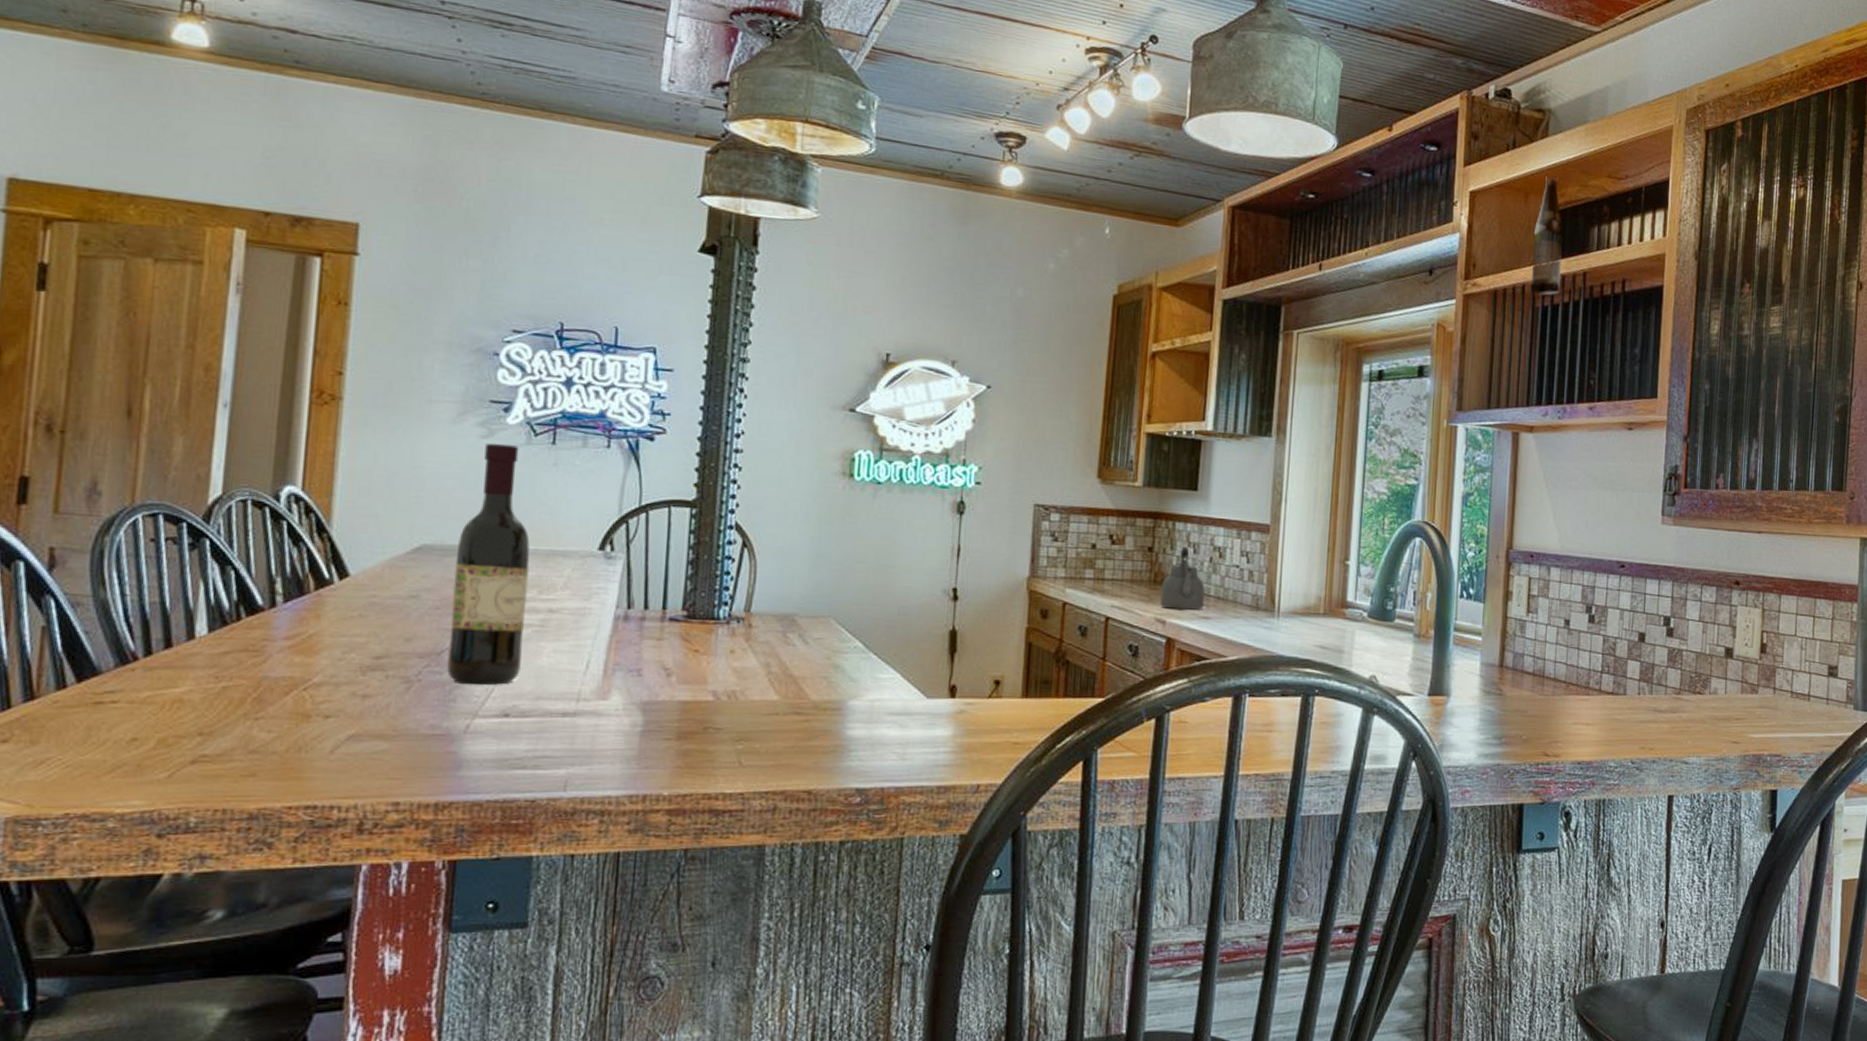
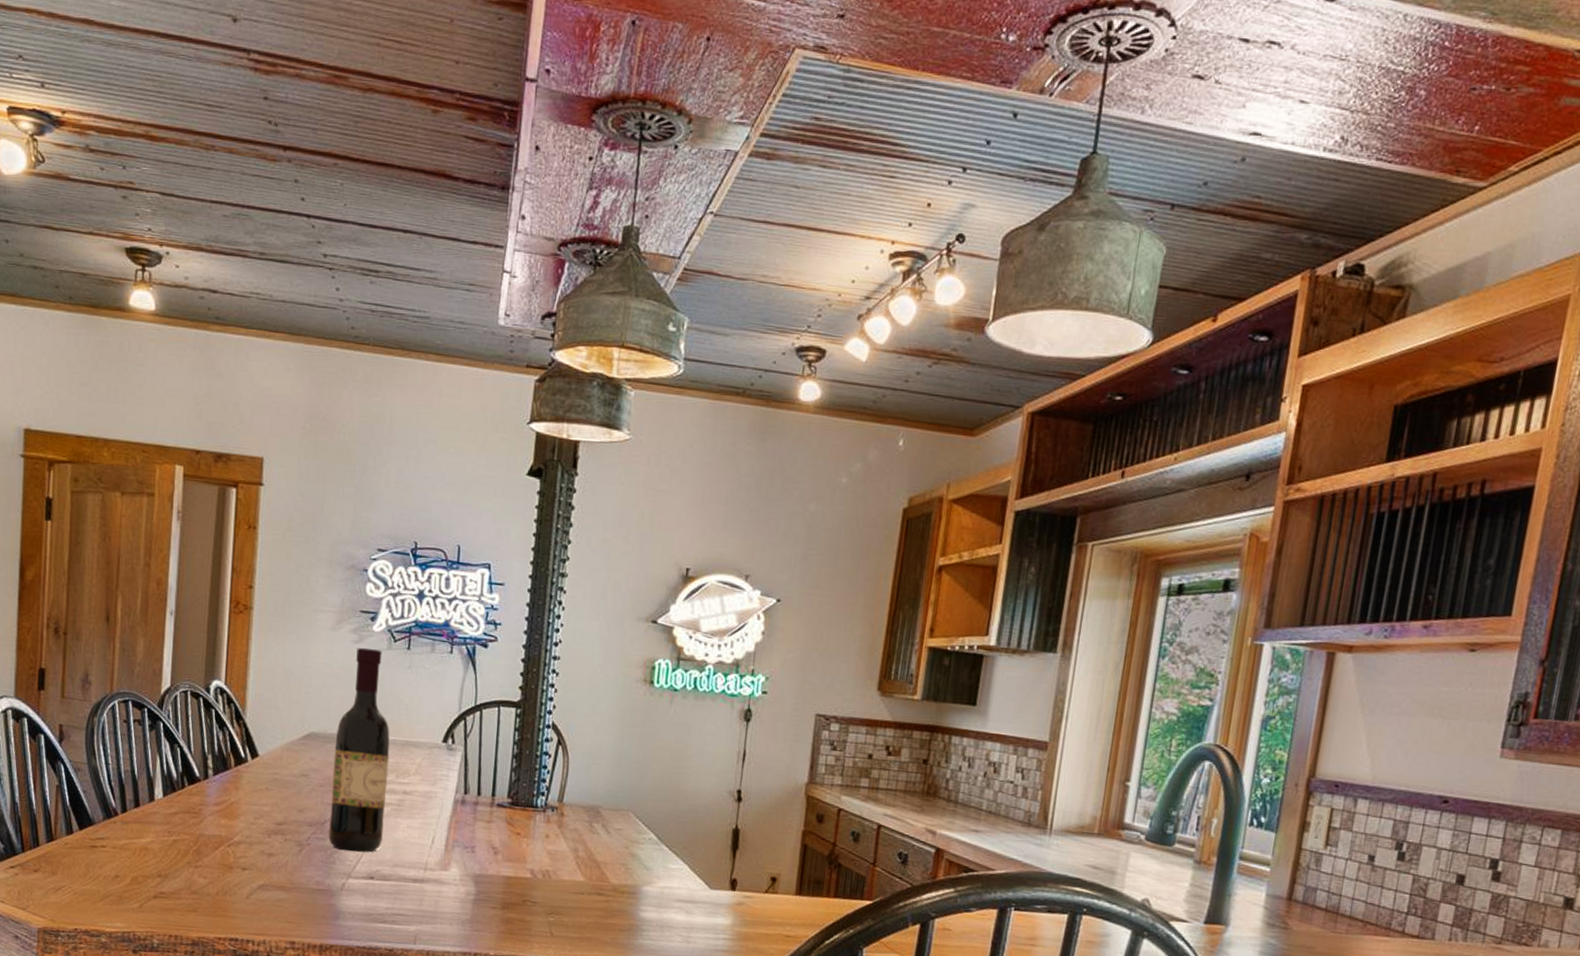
kettle: present [1160,547,1205,610] -> none [931,760,977,823]
wine bottle: present [1530,176,1563,295] -> none [1365,363,1414,500]

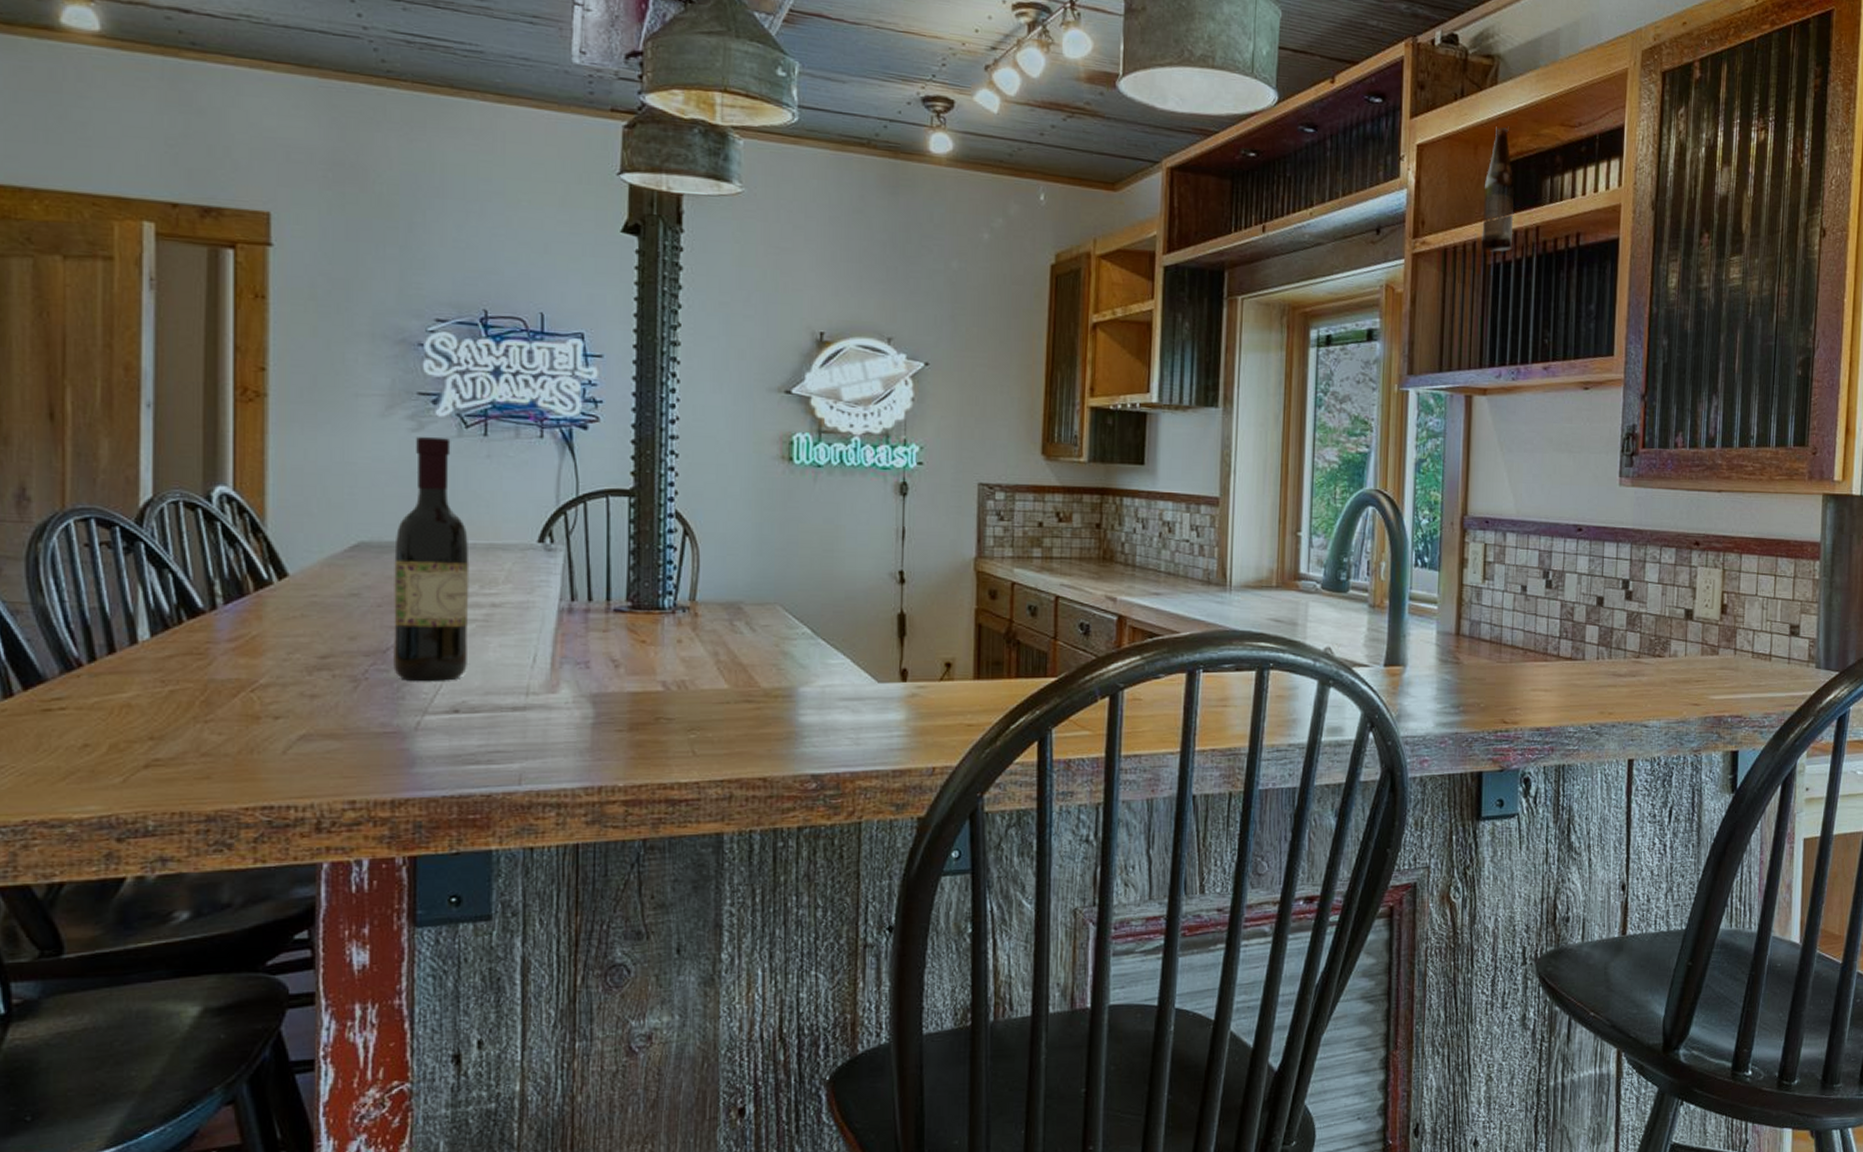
wine bottle: none [1365,363,1414,500] -> present [1481,126,1514,252]

